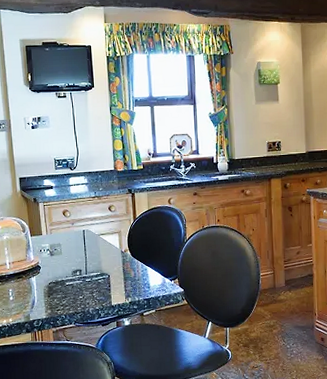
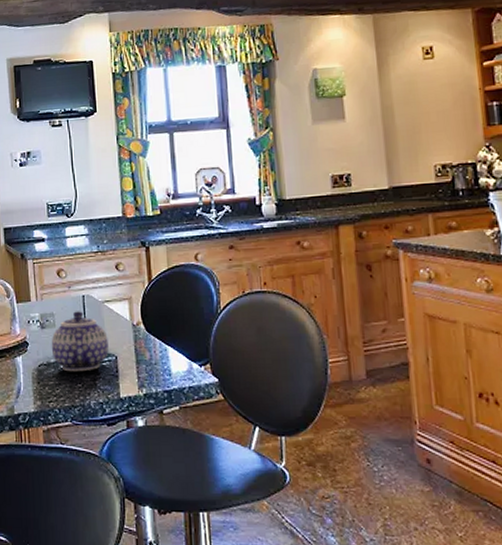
teapot: none [58,242,103,288] -> present [51,311,109,372]

